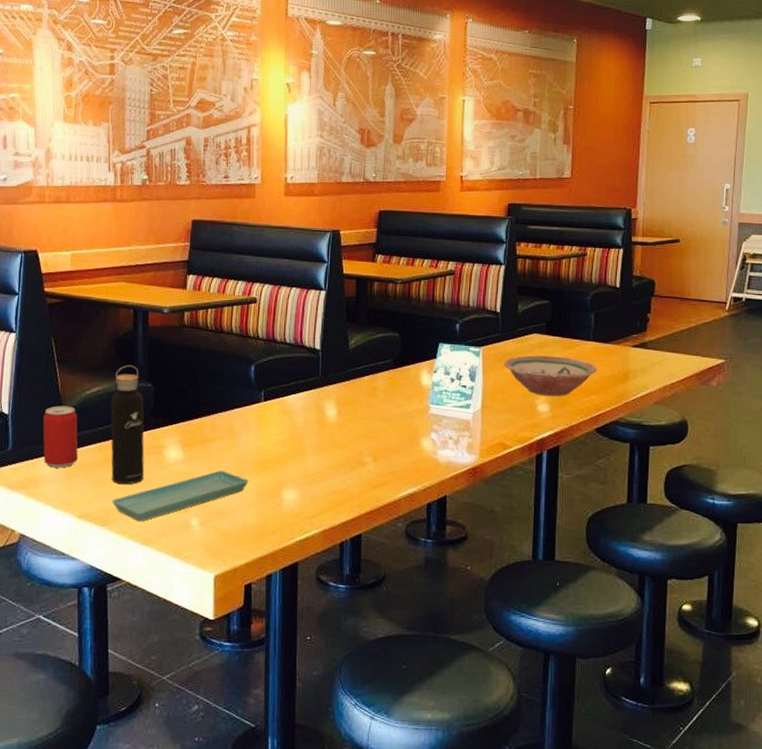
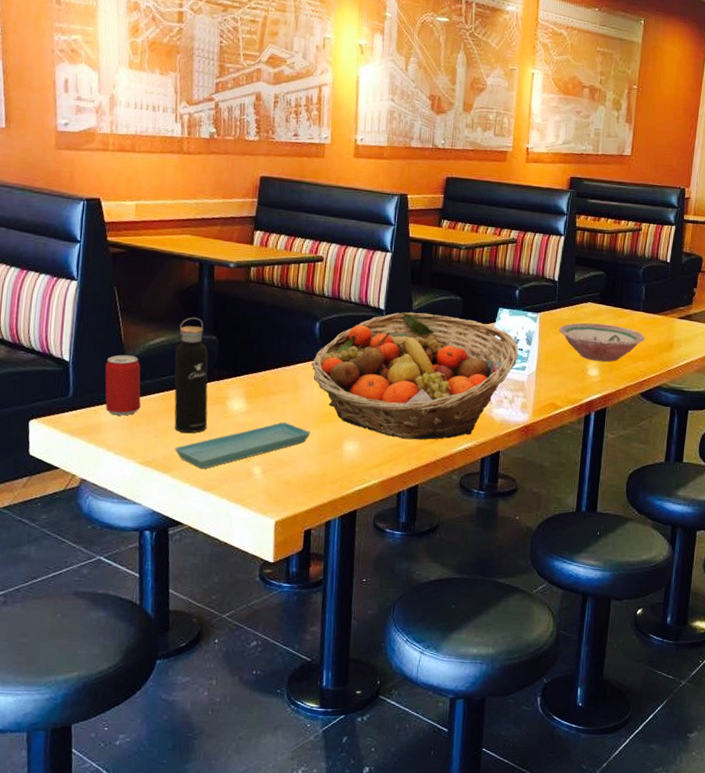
fruit basket: none [247,351,462,486] -> present [311,311,519,440]

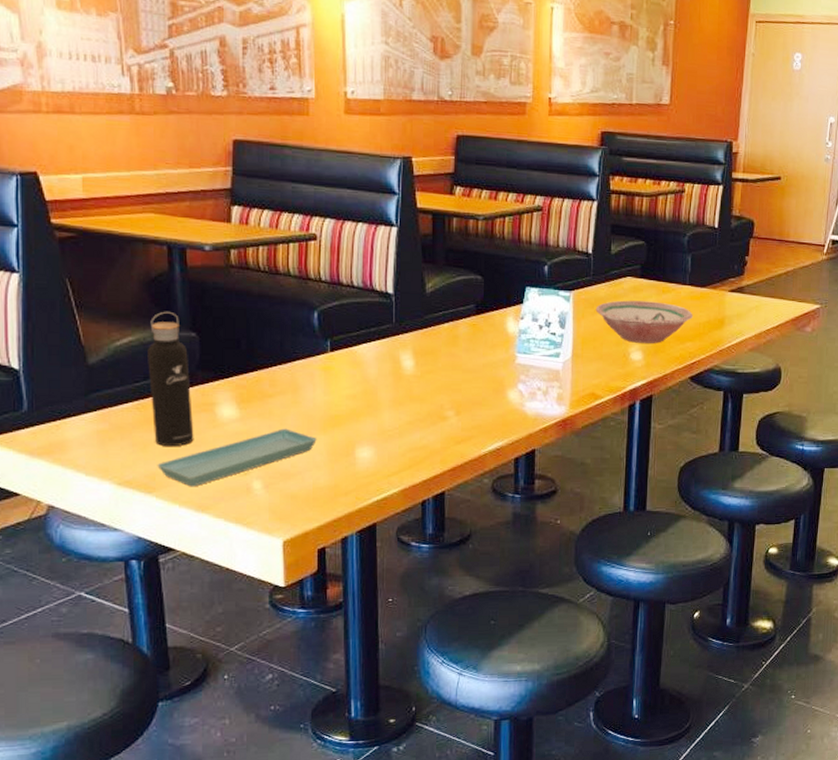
beer can: present [105,355,141,416] -> none [65,359,111,430]
fruit basket: present [311,311,519,440] -> none [312,295,551,442]

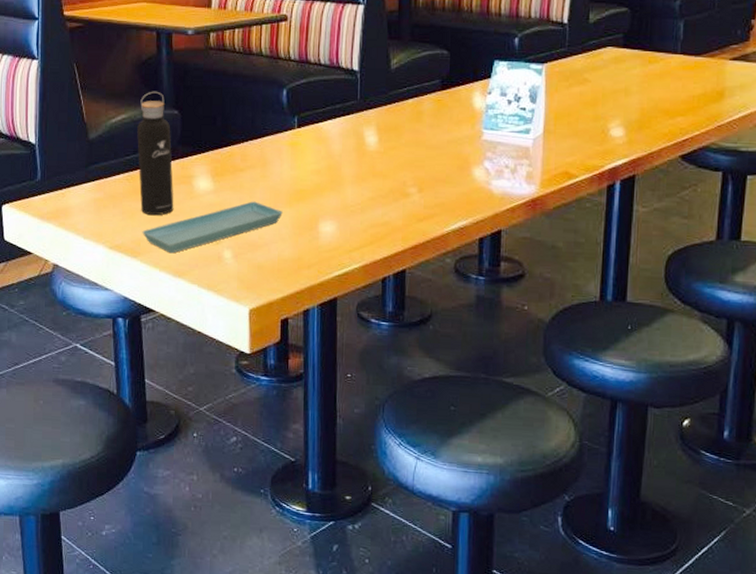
bowl: present [595,300,694,343] -> none [570,72,686,119]

